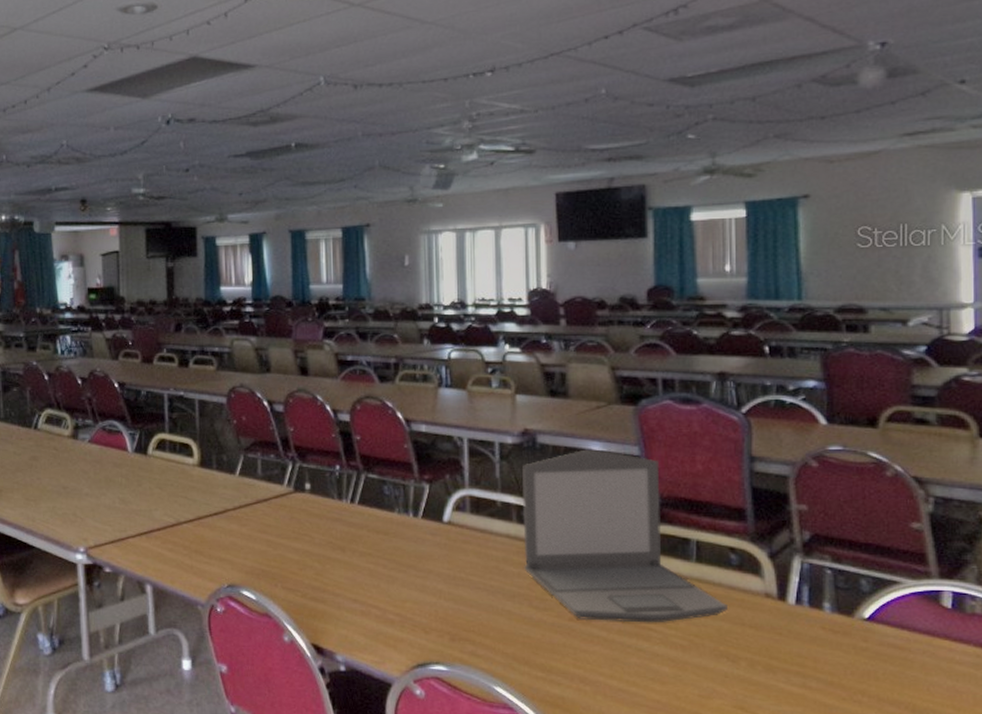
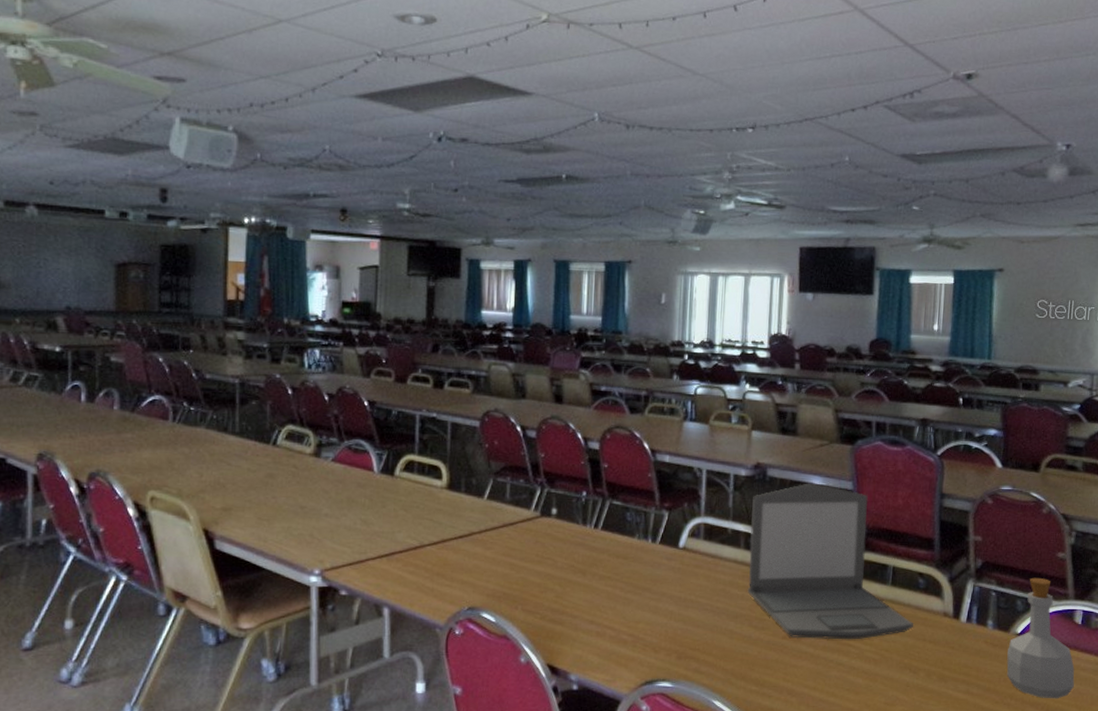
bottle: none [853,552,948,698] -> present [1006,577,1075,699]

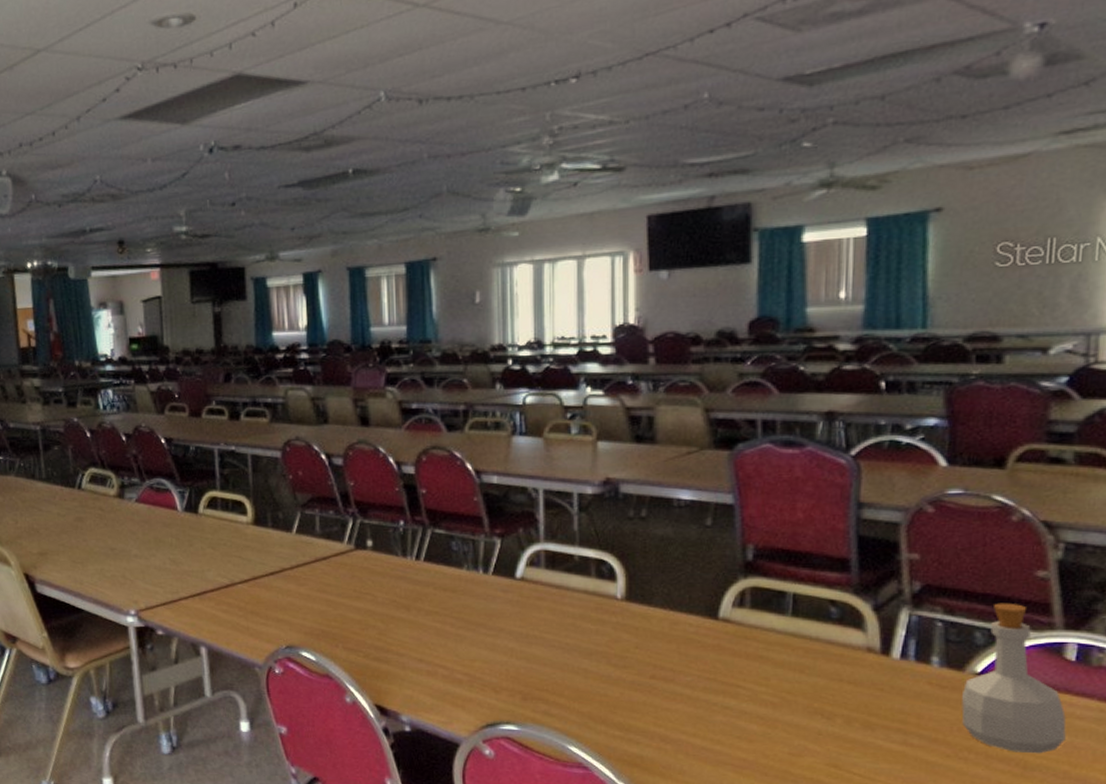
laptop: present [747,483,913,640] -> none [602,498,824,680]

